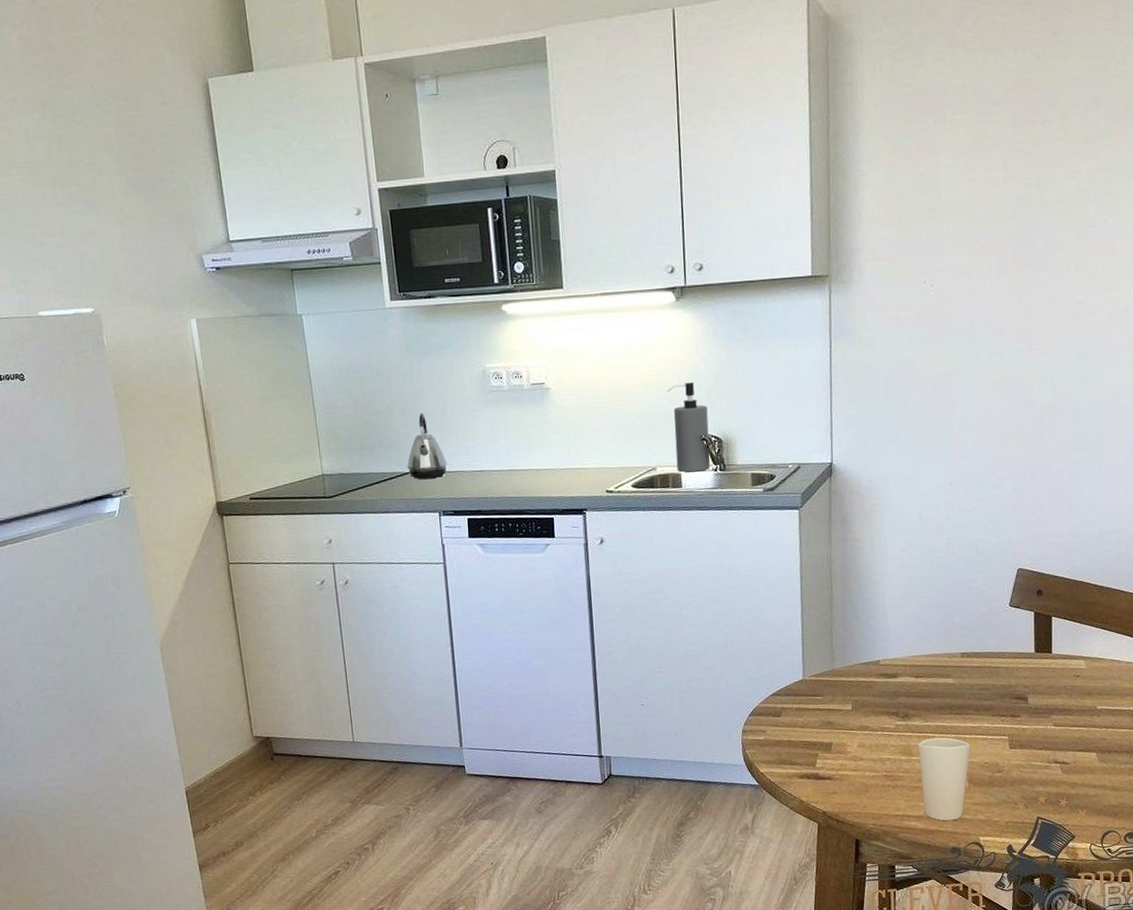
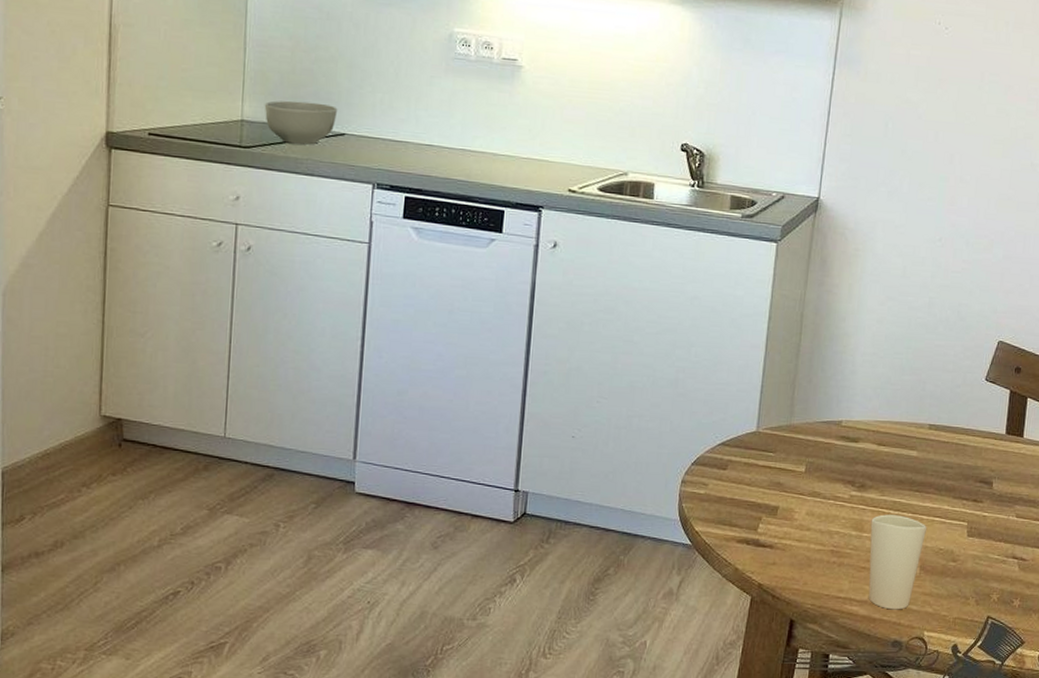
bowl: none [338,449,400,488] -> present [264,100,338,145]
kettle: present [407,412,448,479] -> none [344,69,392,145]
soap dispenser: present [667,381,711,473] -> none [650,85,693,185]

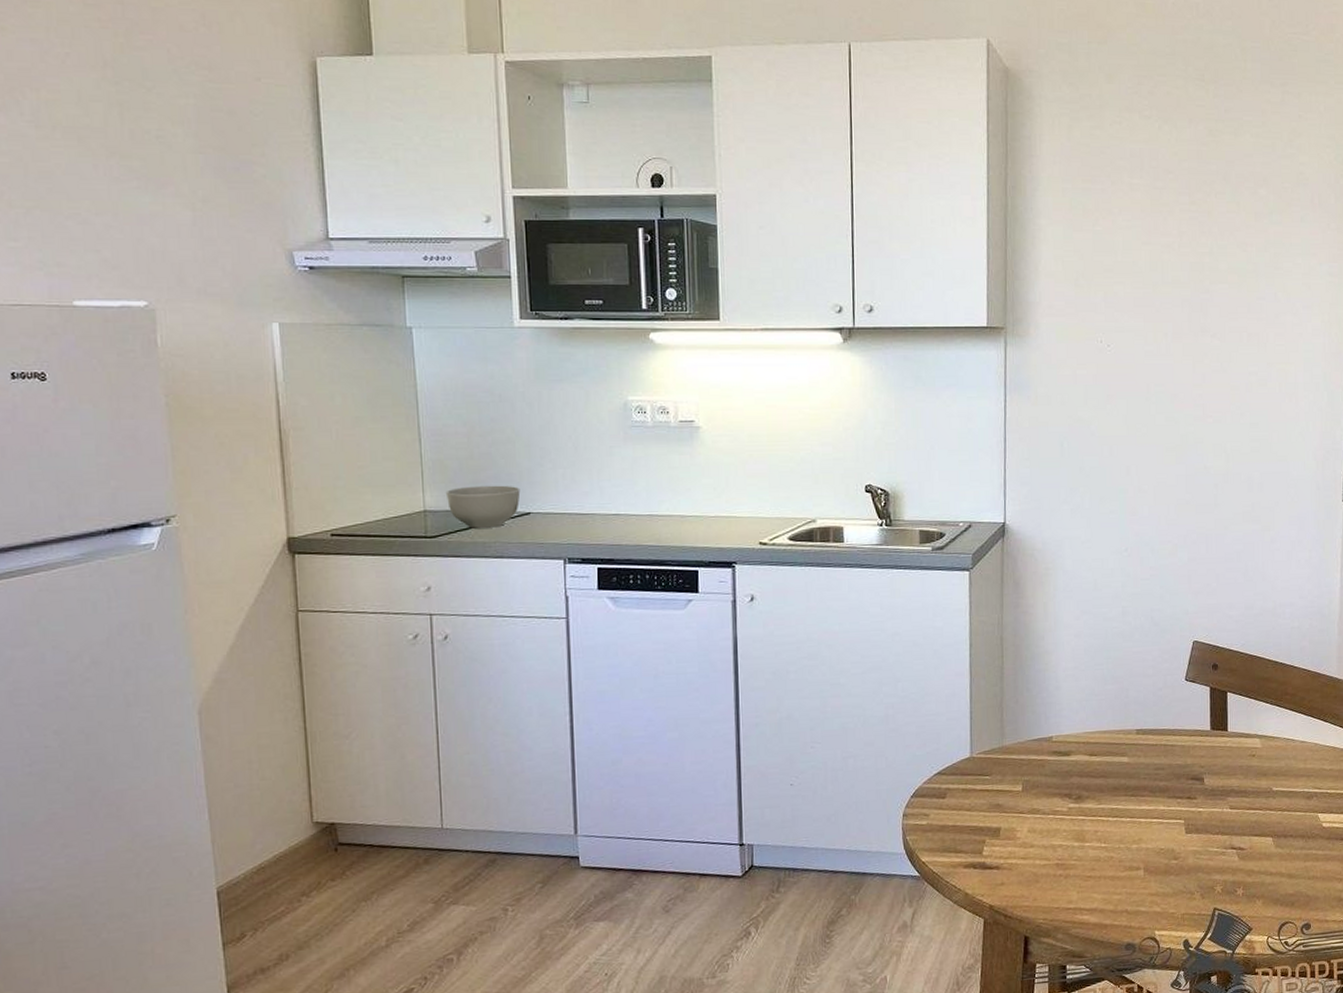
cup: present [868,514,928,610] -> none [1091,821,1147,914]

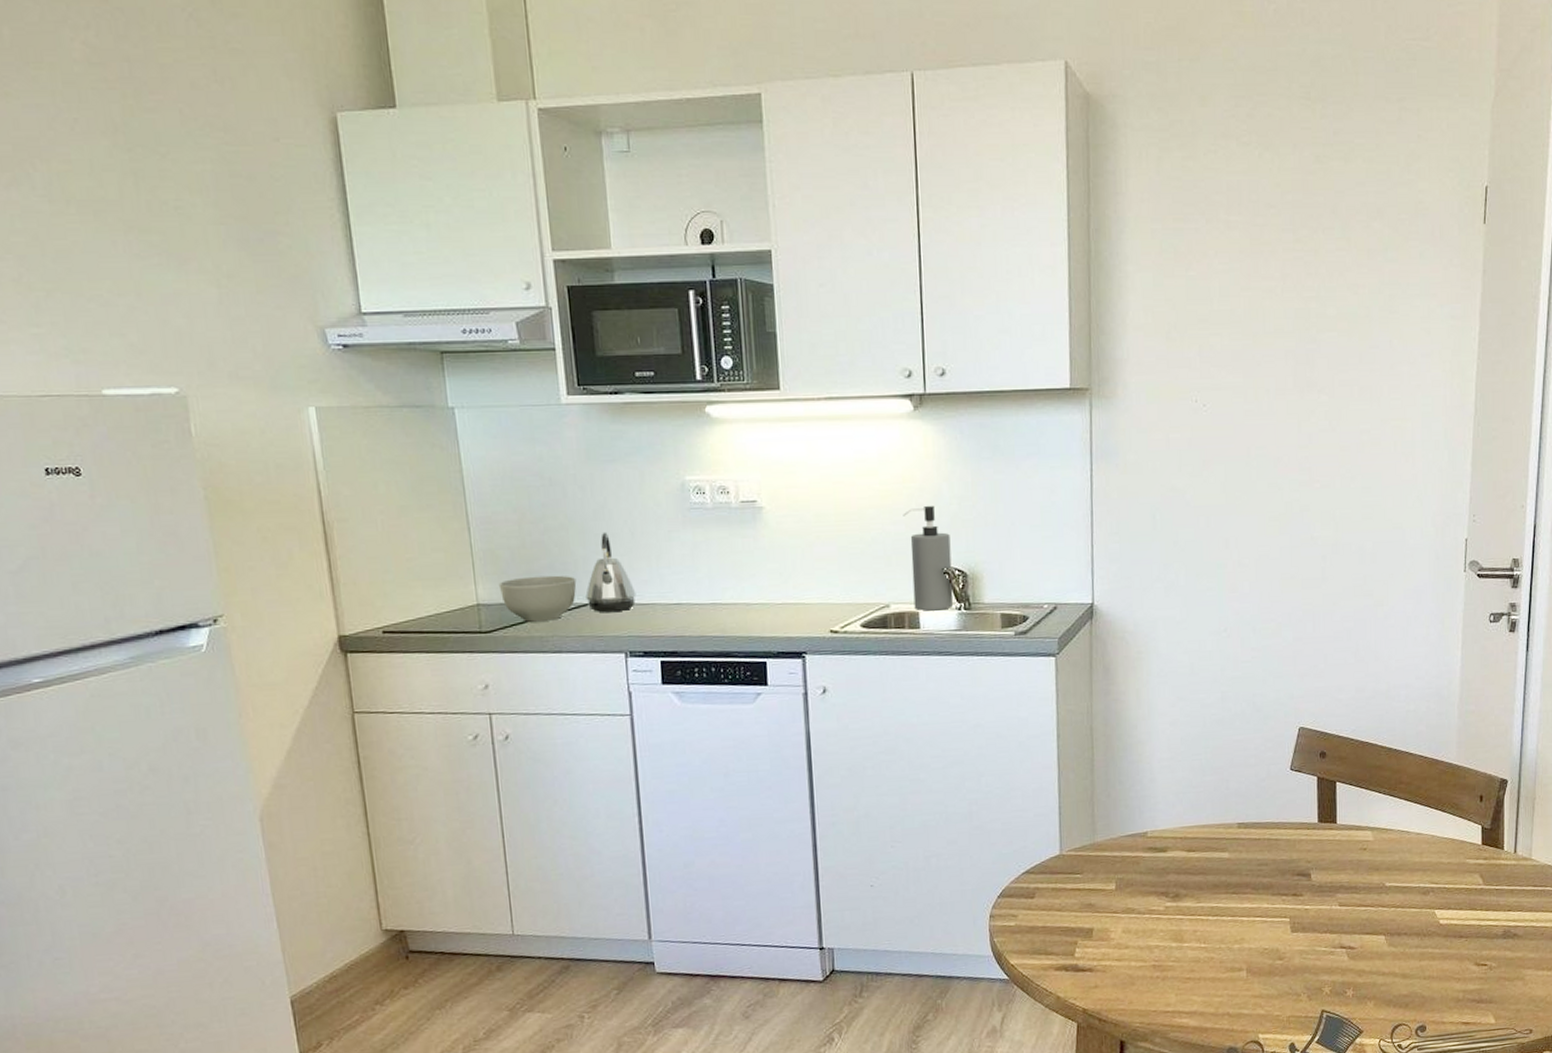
kettle: none [528,446,577,521] -> present [585,532,637,612]
soap dispenser: none [830,429,876,526] -> present [903,505,954,611]

